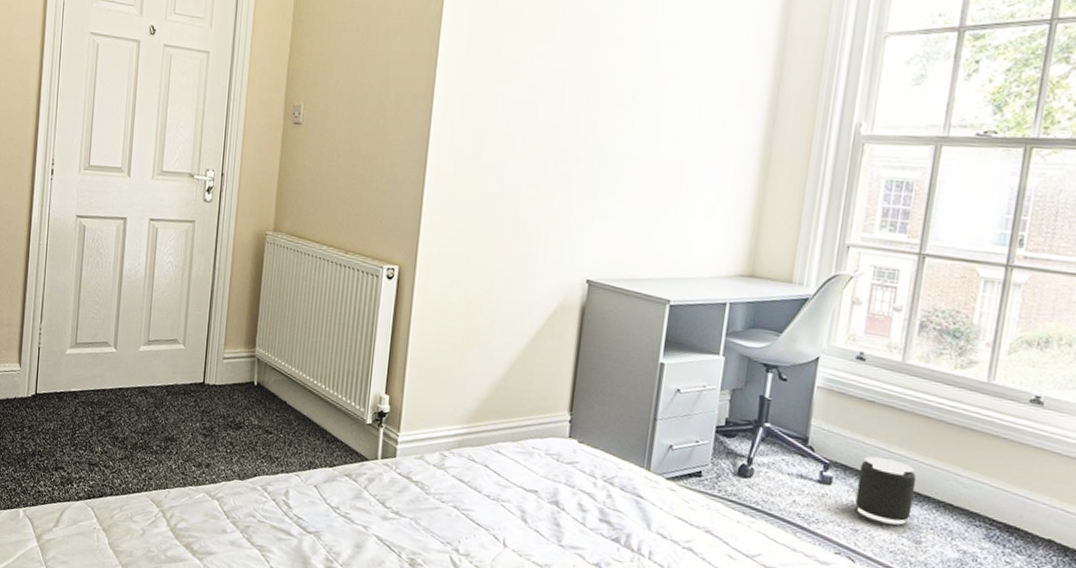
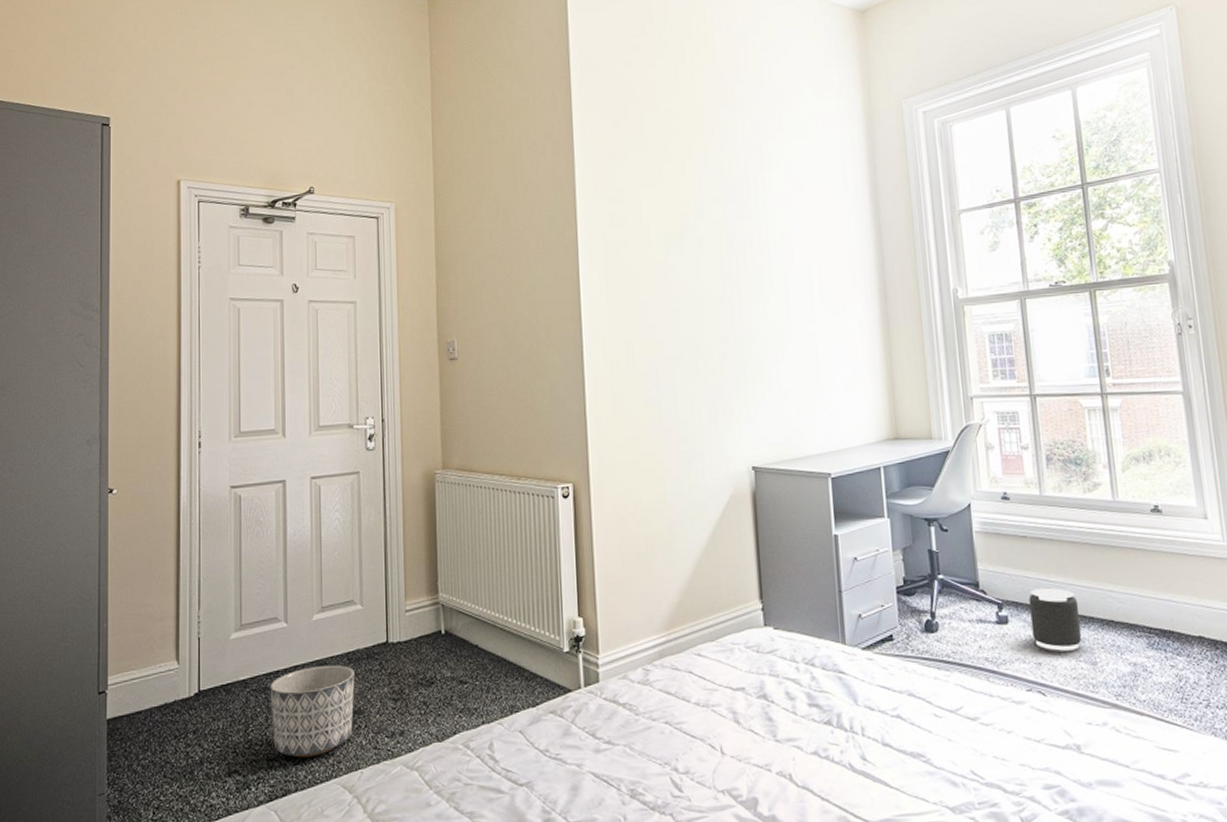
planter: none [96,391,172,470] -> present [270,665,355,758]

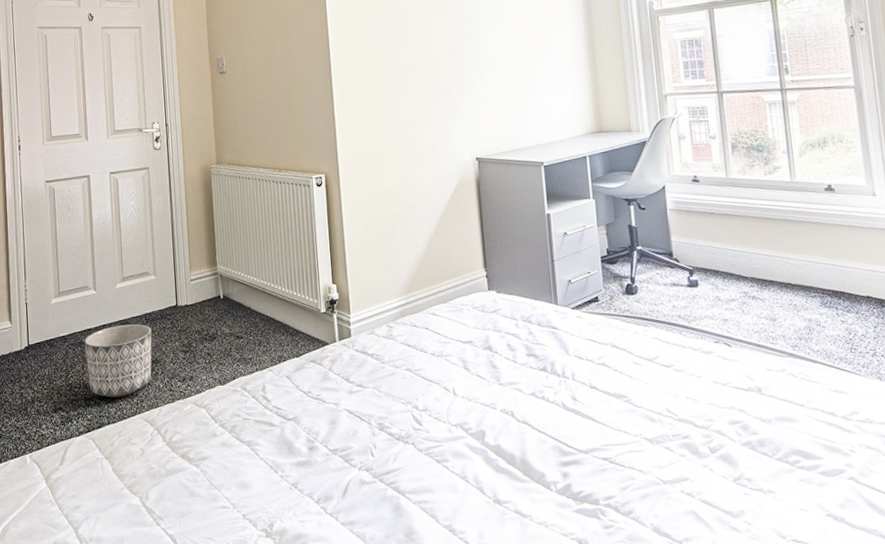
speaker: present [1028,588,1082,651] -> none [716,256,763,309]

